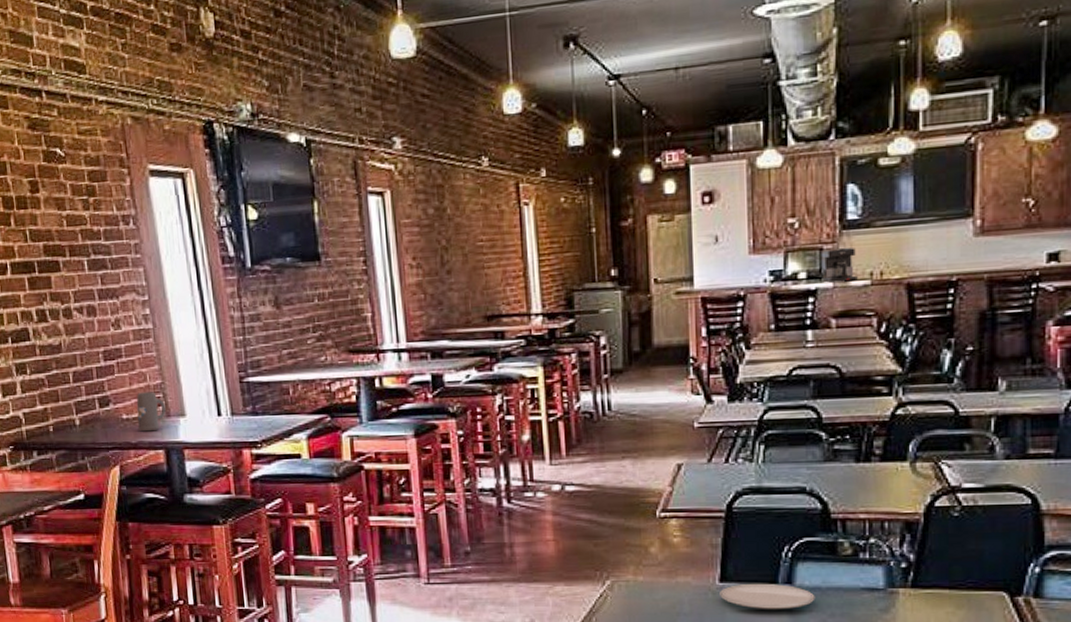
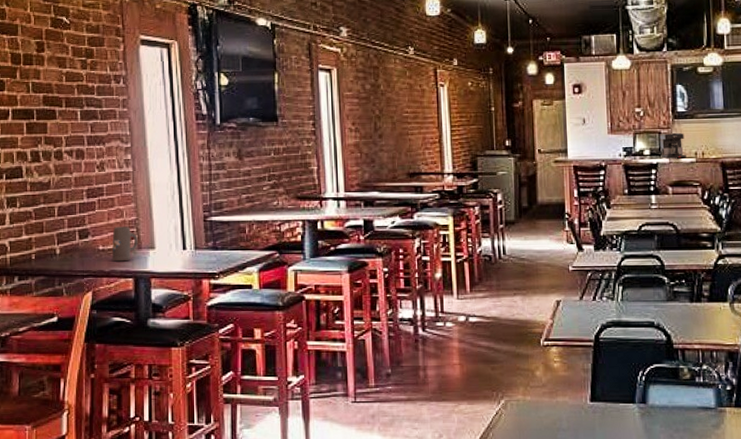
plate: present [720,583,815,609] -> none [590,402,664,425]

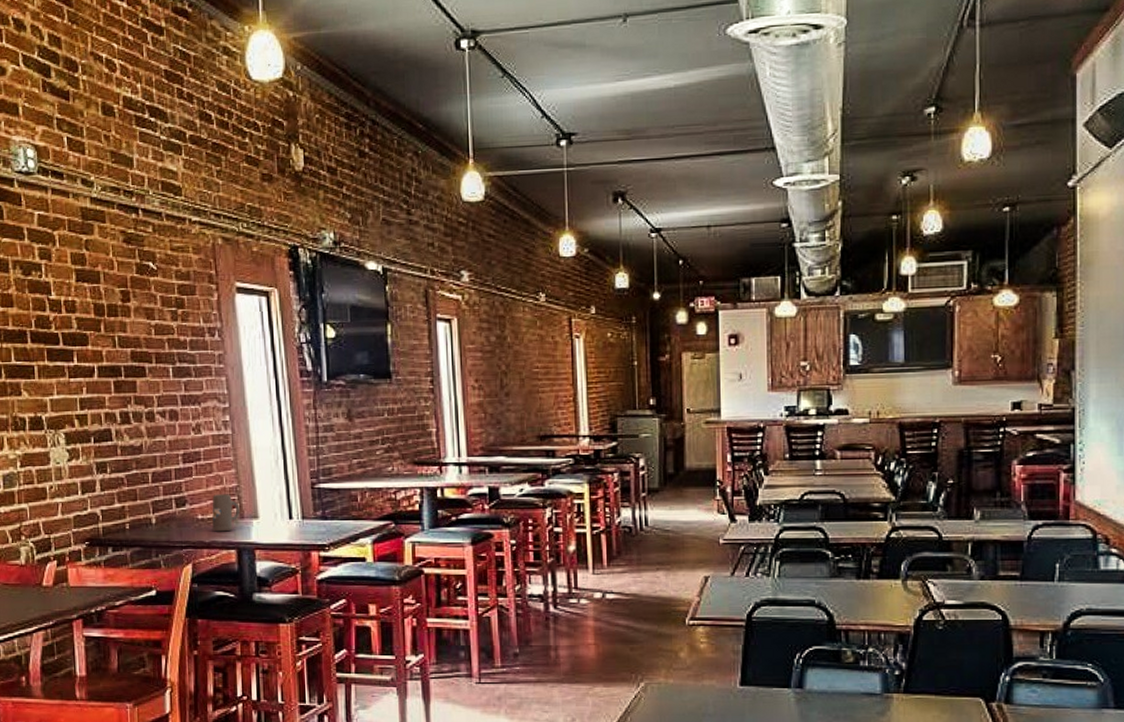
coffee maker: present [660,132,686,159] -> none [828,389,858,419]

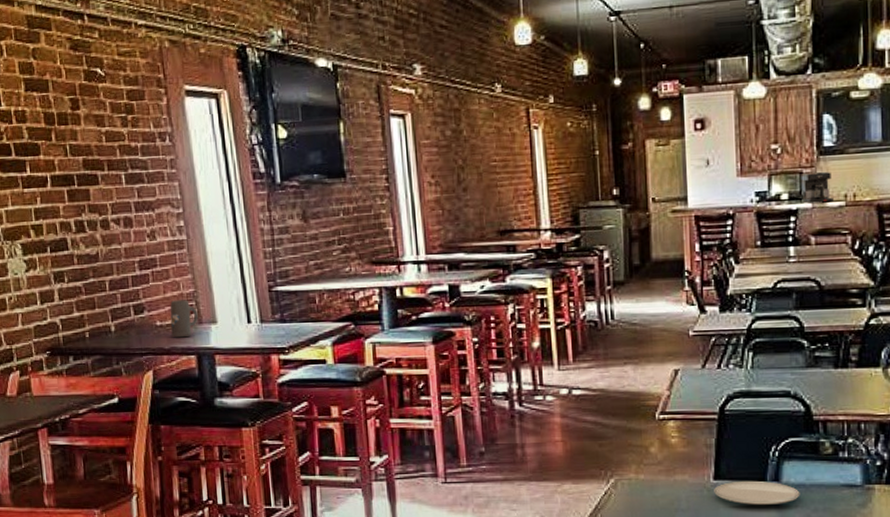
plate: none [740,687,823,711] -> present [714,480,800,505]
coffee maker: none [828,389,858,419] -> present [801,171,834,204]

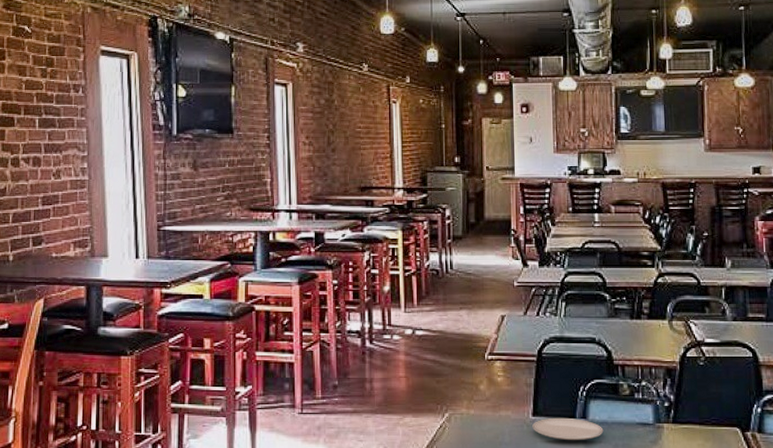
beer mug: present [170,300,198,338] -> none [64,234,91,269]
coffee maker: present [801,171,834,204] -> none [603,153,629,178]

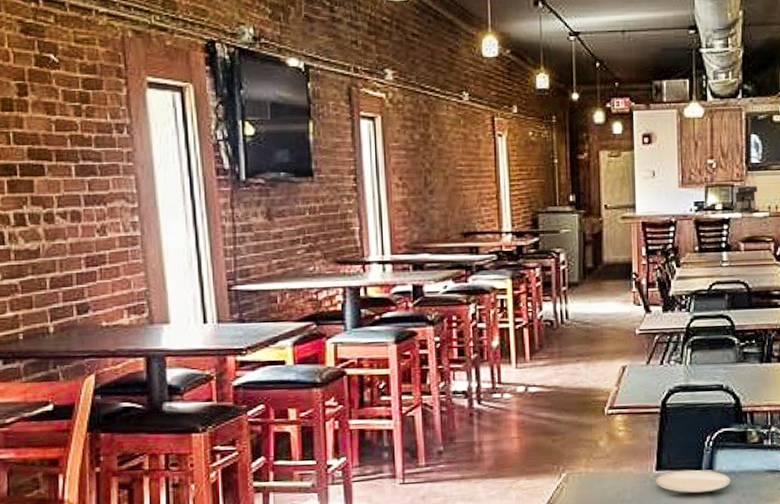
coffee maker: none [603,153,629,178] -> present [732,185,760,214]

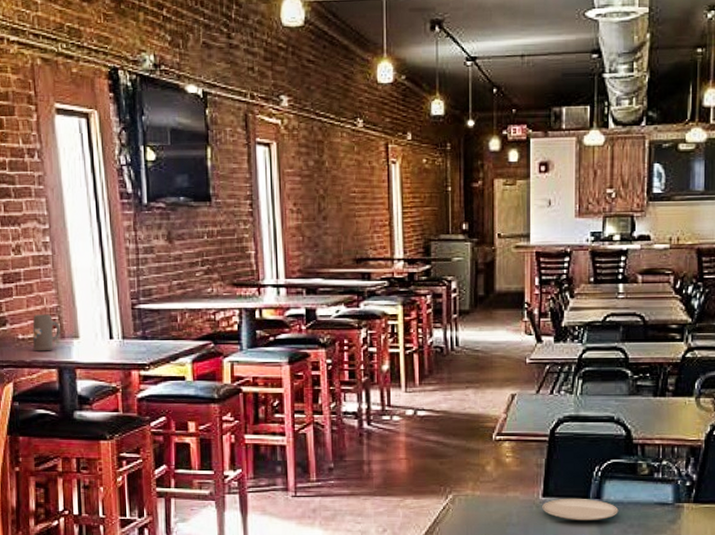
beer mug: none [117,299,149,340] -> present [32,314,60,352]
coffee maker: present [732,185,760,214] -> none [632,216,660,245]

